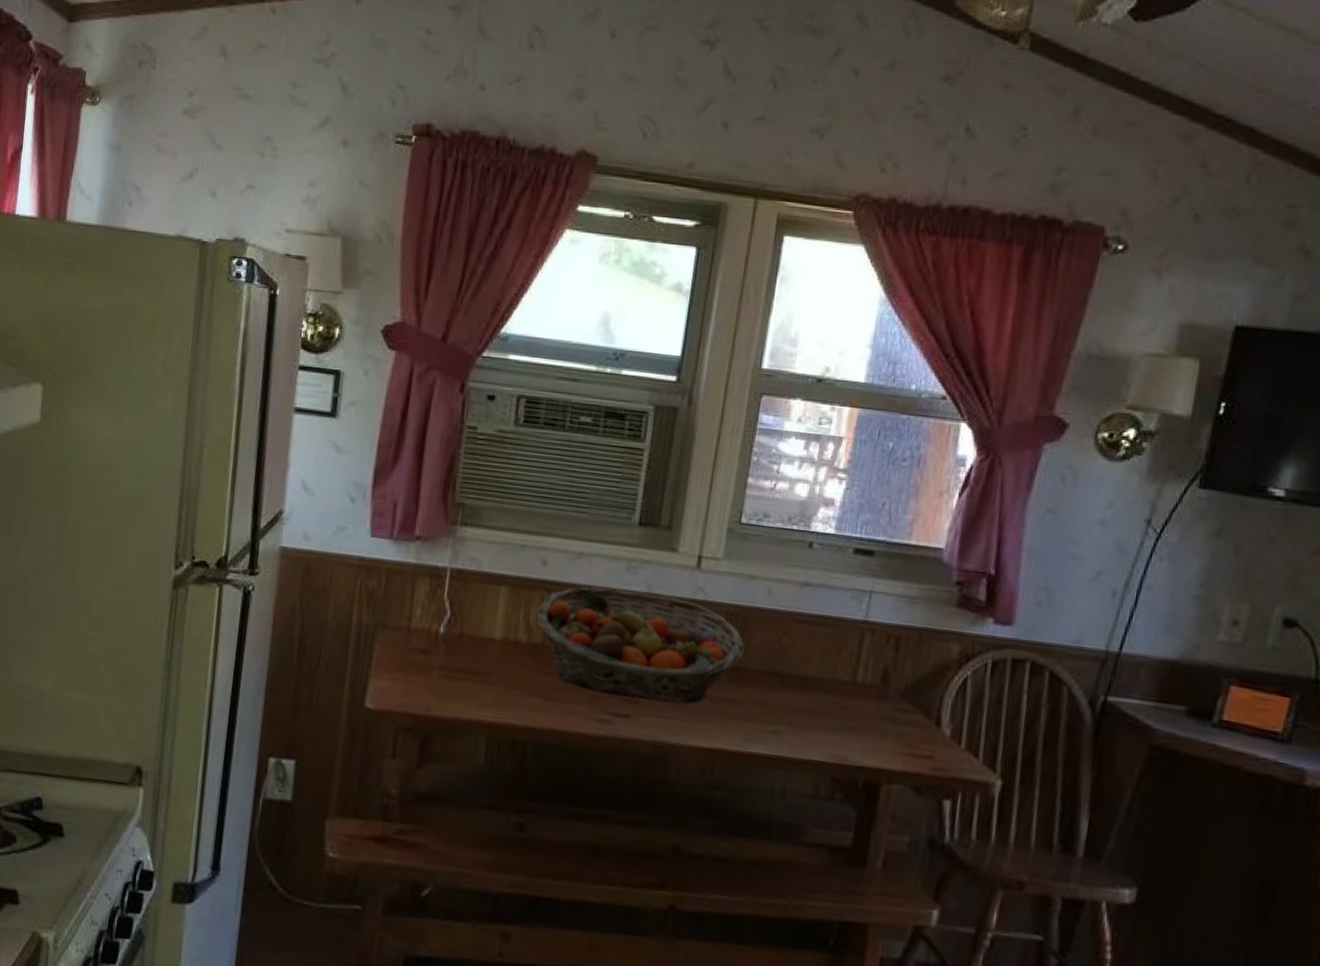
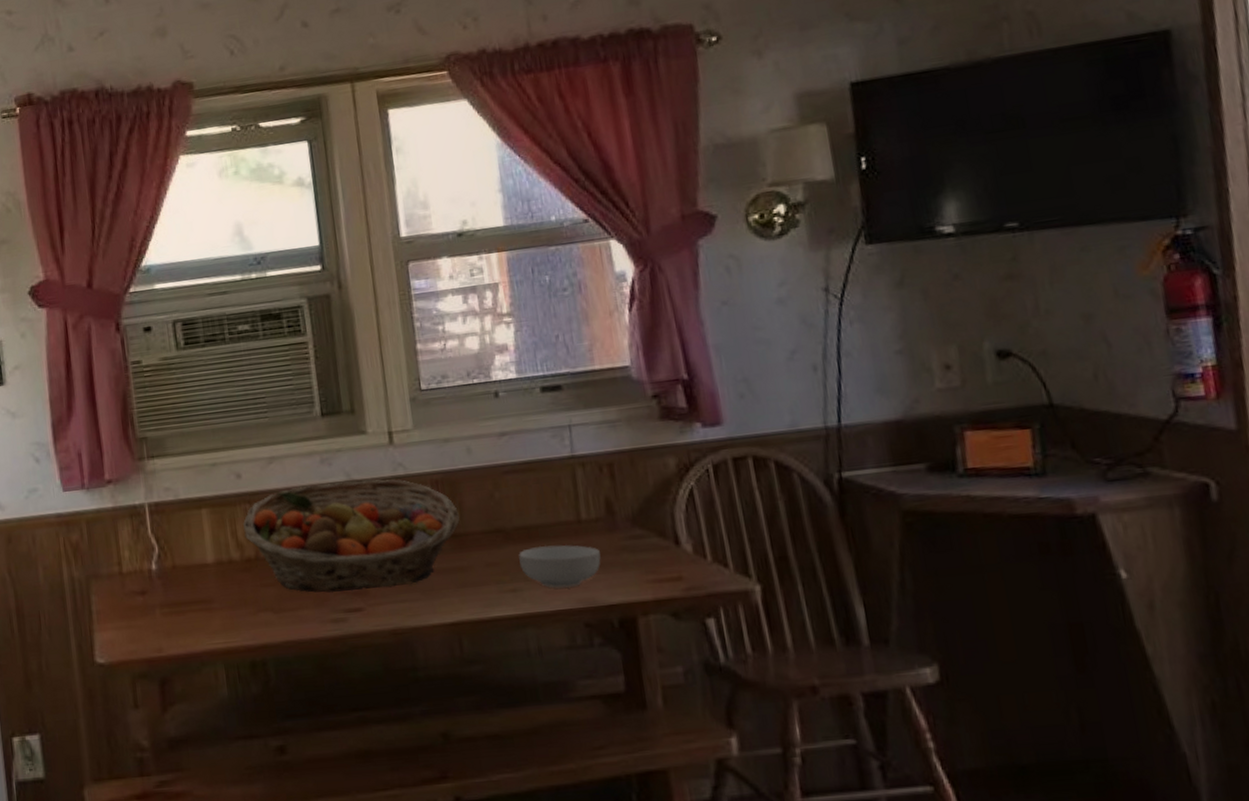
cereal bowl: none [787,697,865,742] -> present [518,545,601,588]

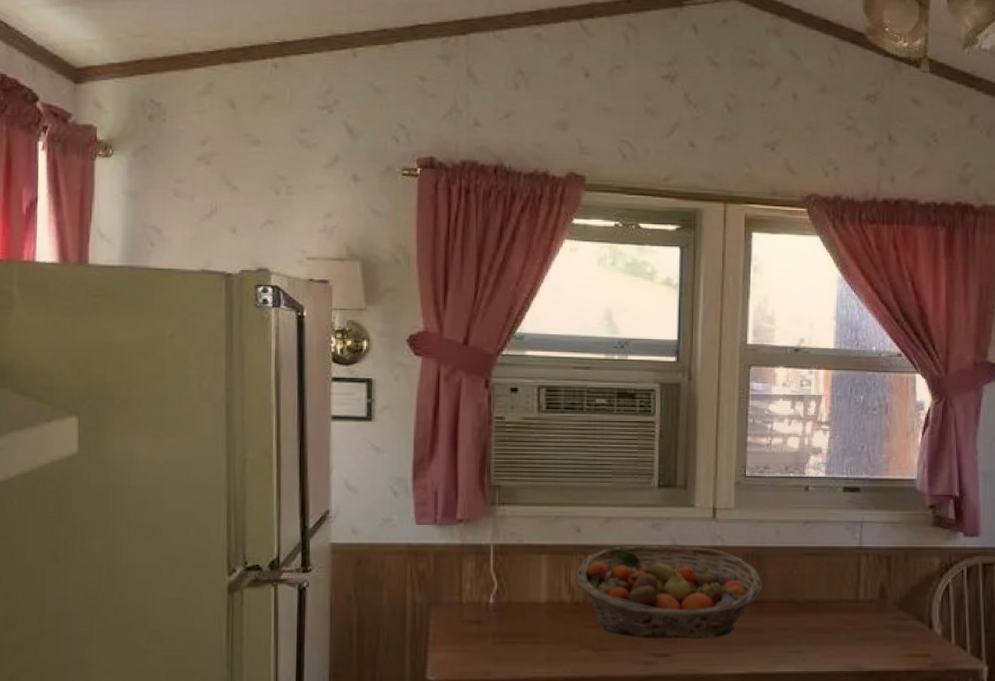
cereal bowl: present [518,545,601,588] -> none [805,618,870,653]

